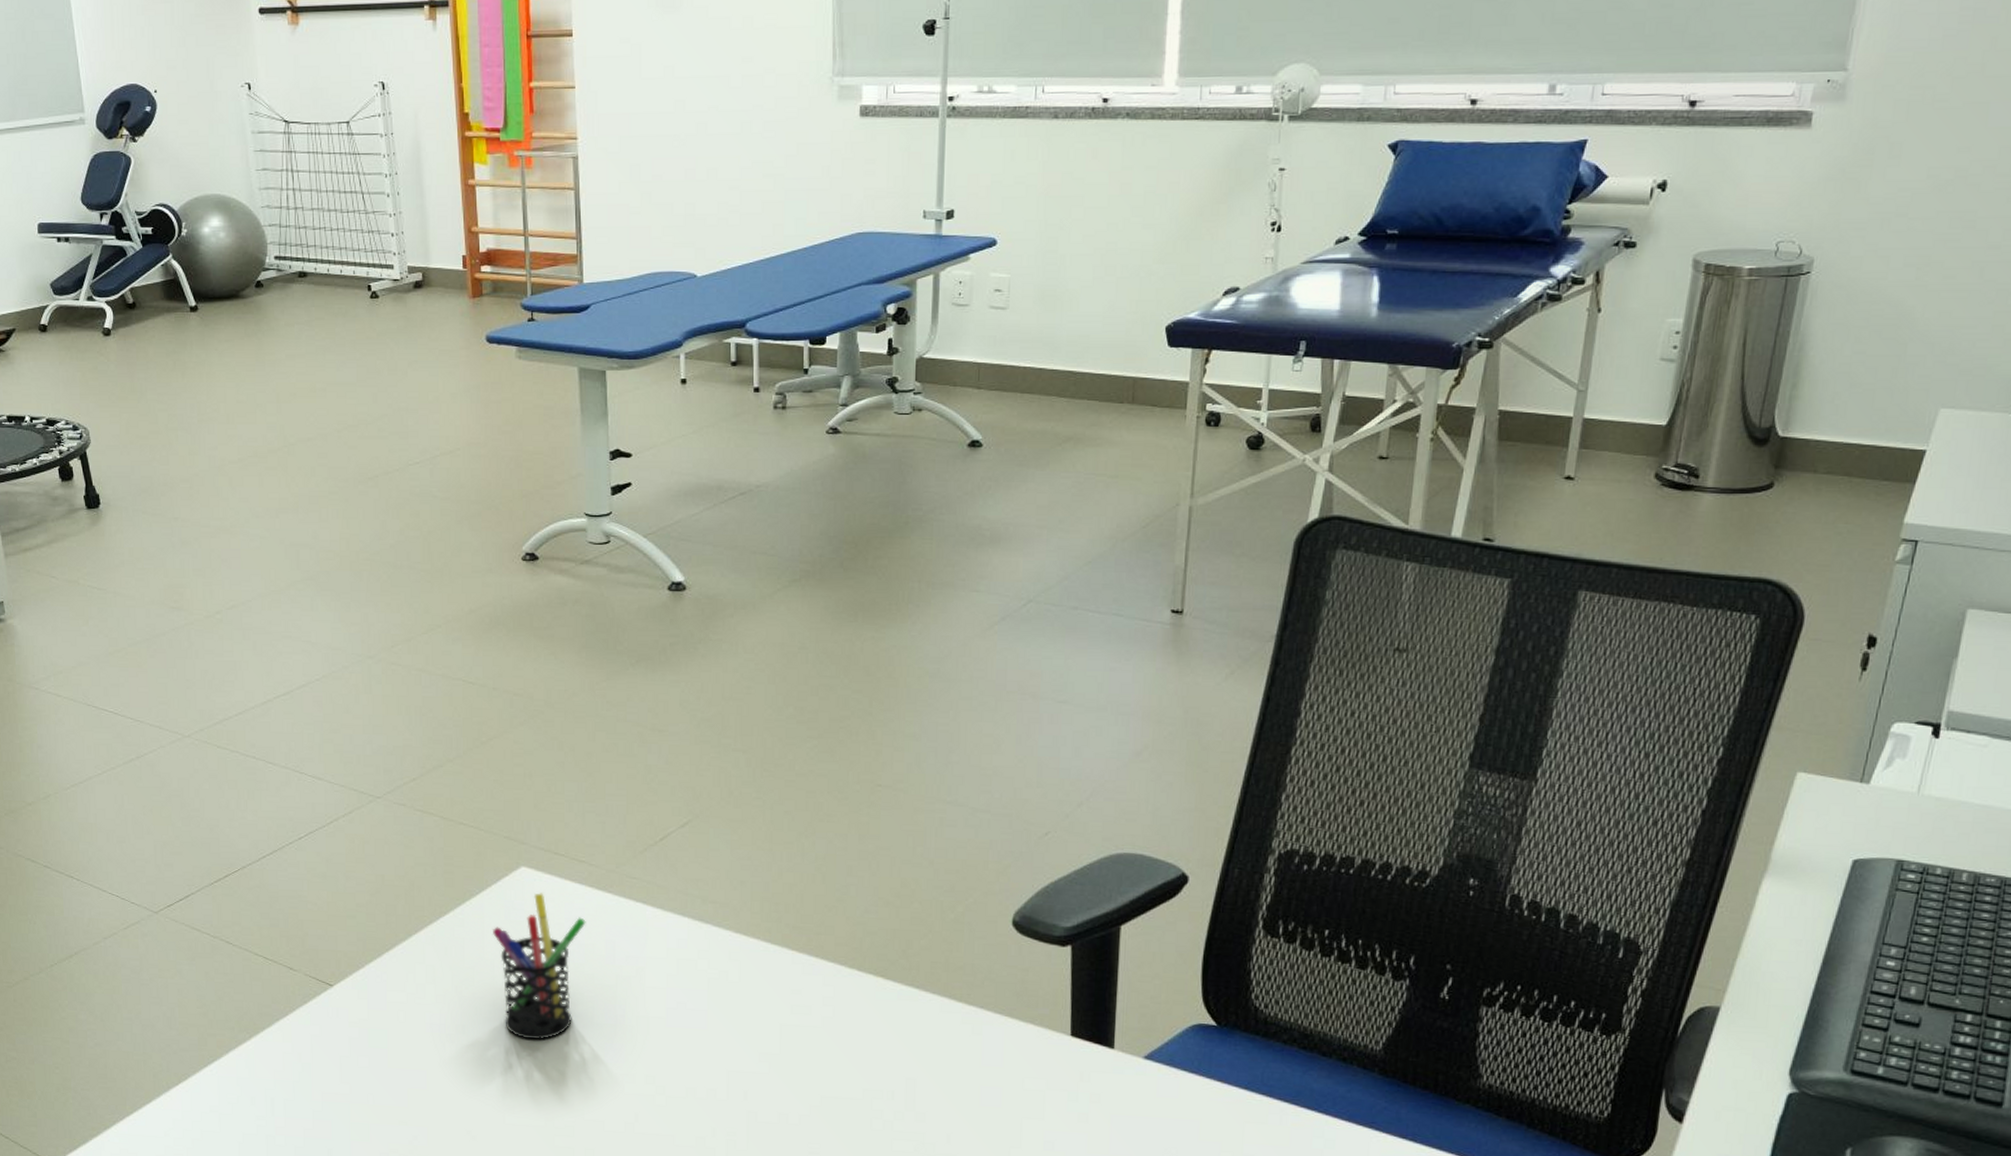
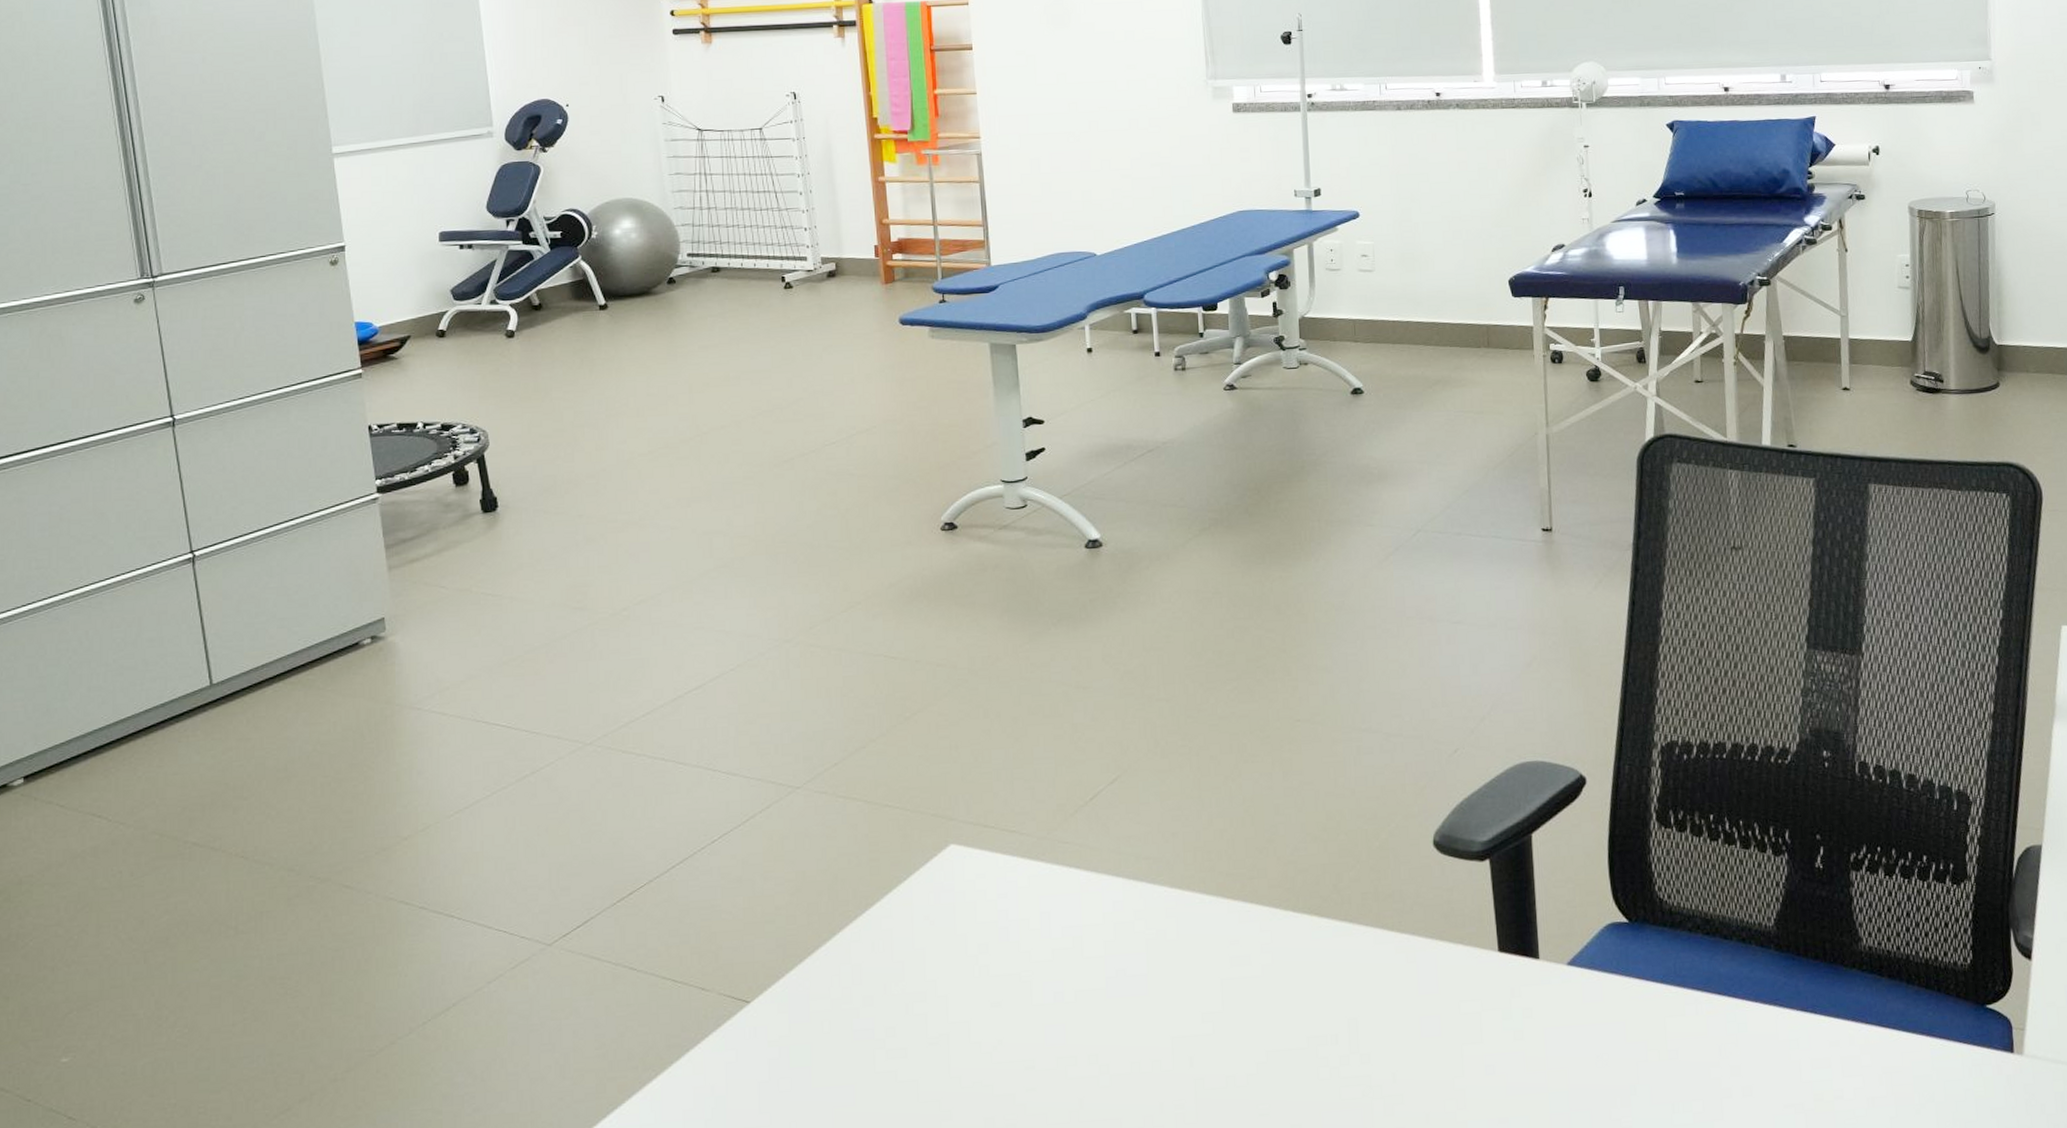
pen holder: present [493,893,586,1040] -> none [923,870,1019,1033]

